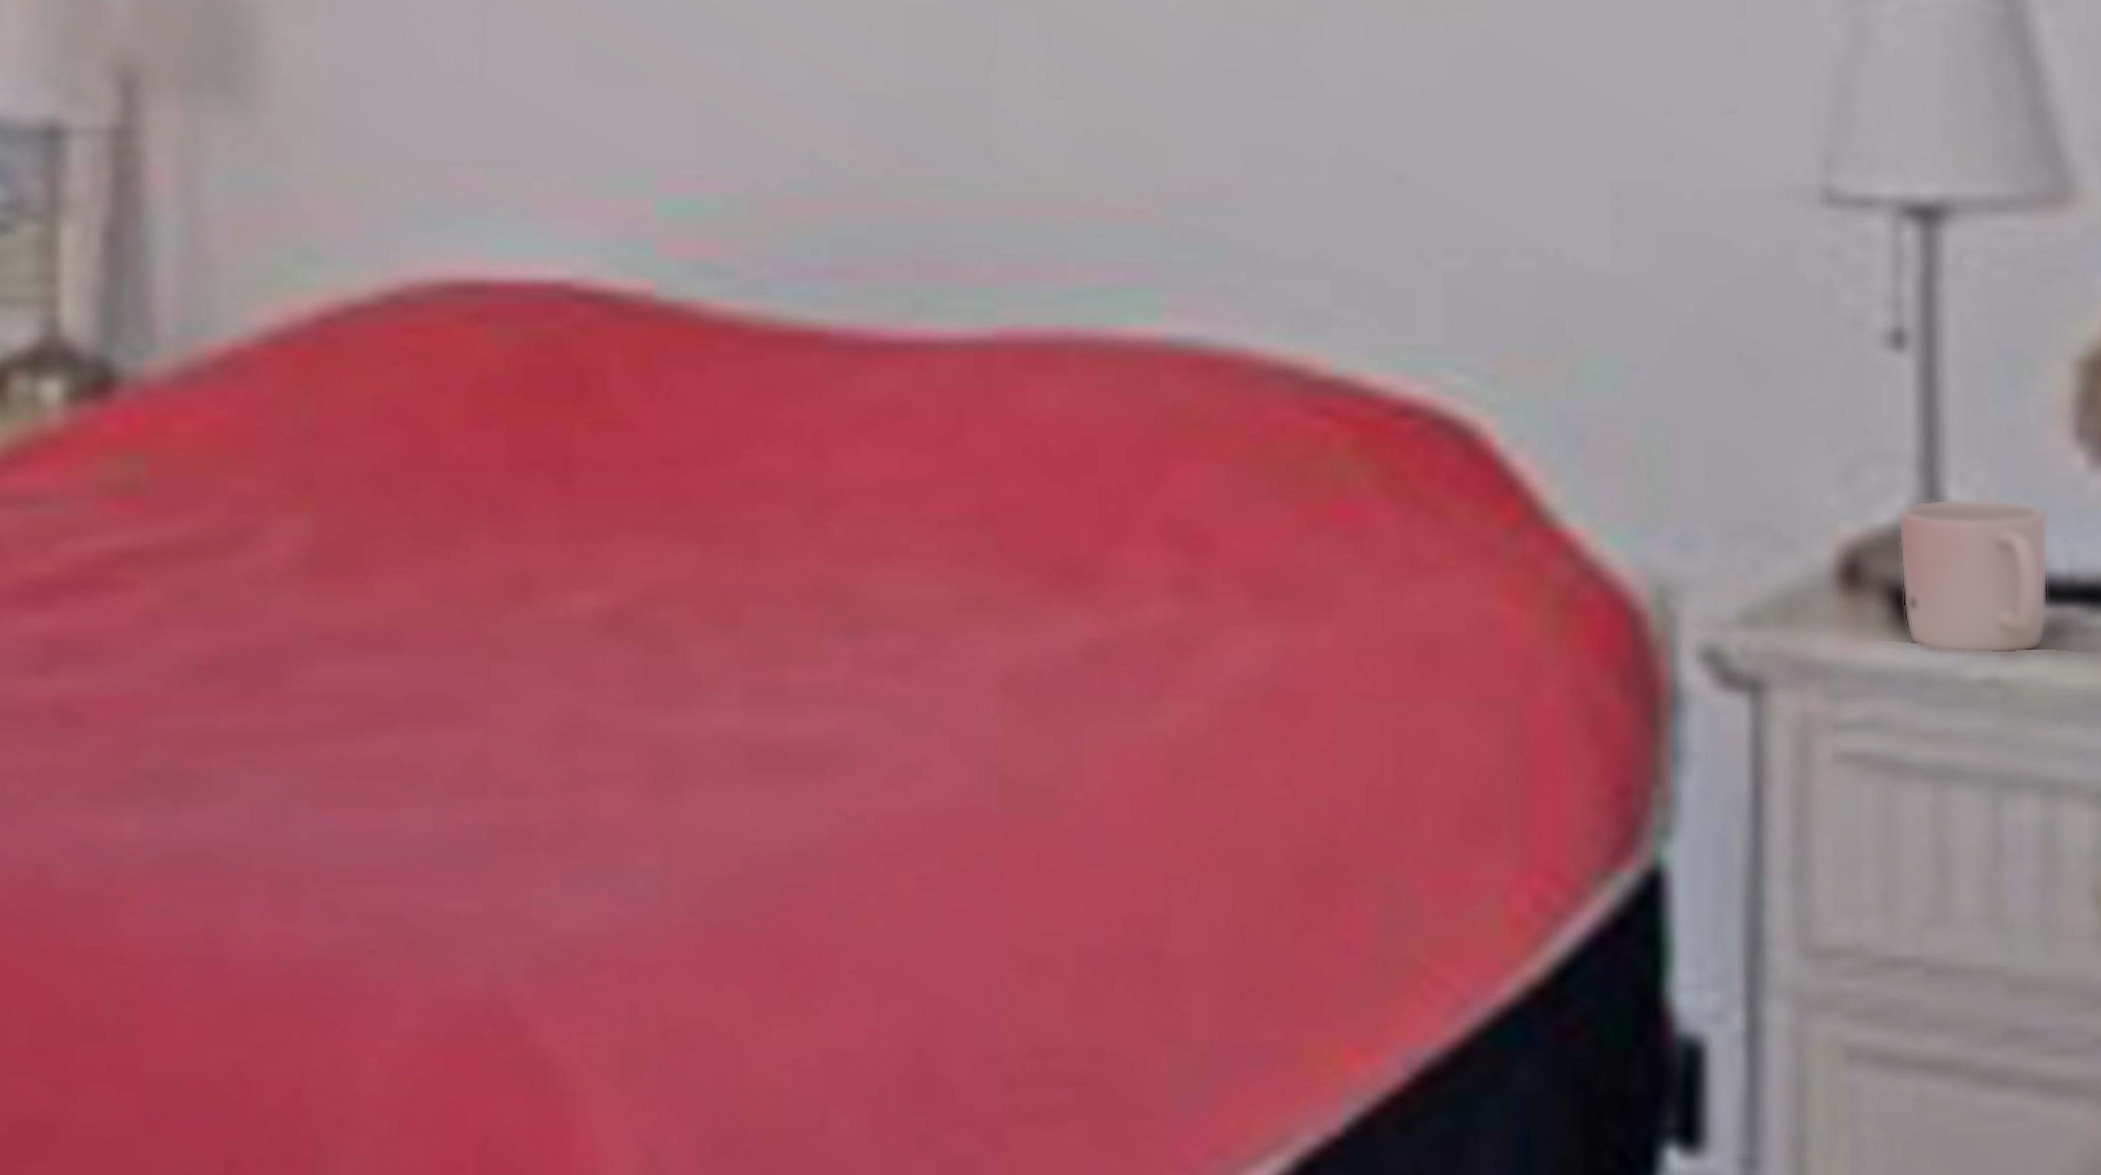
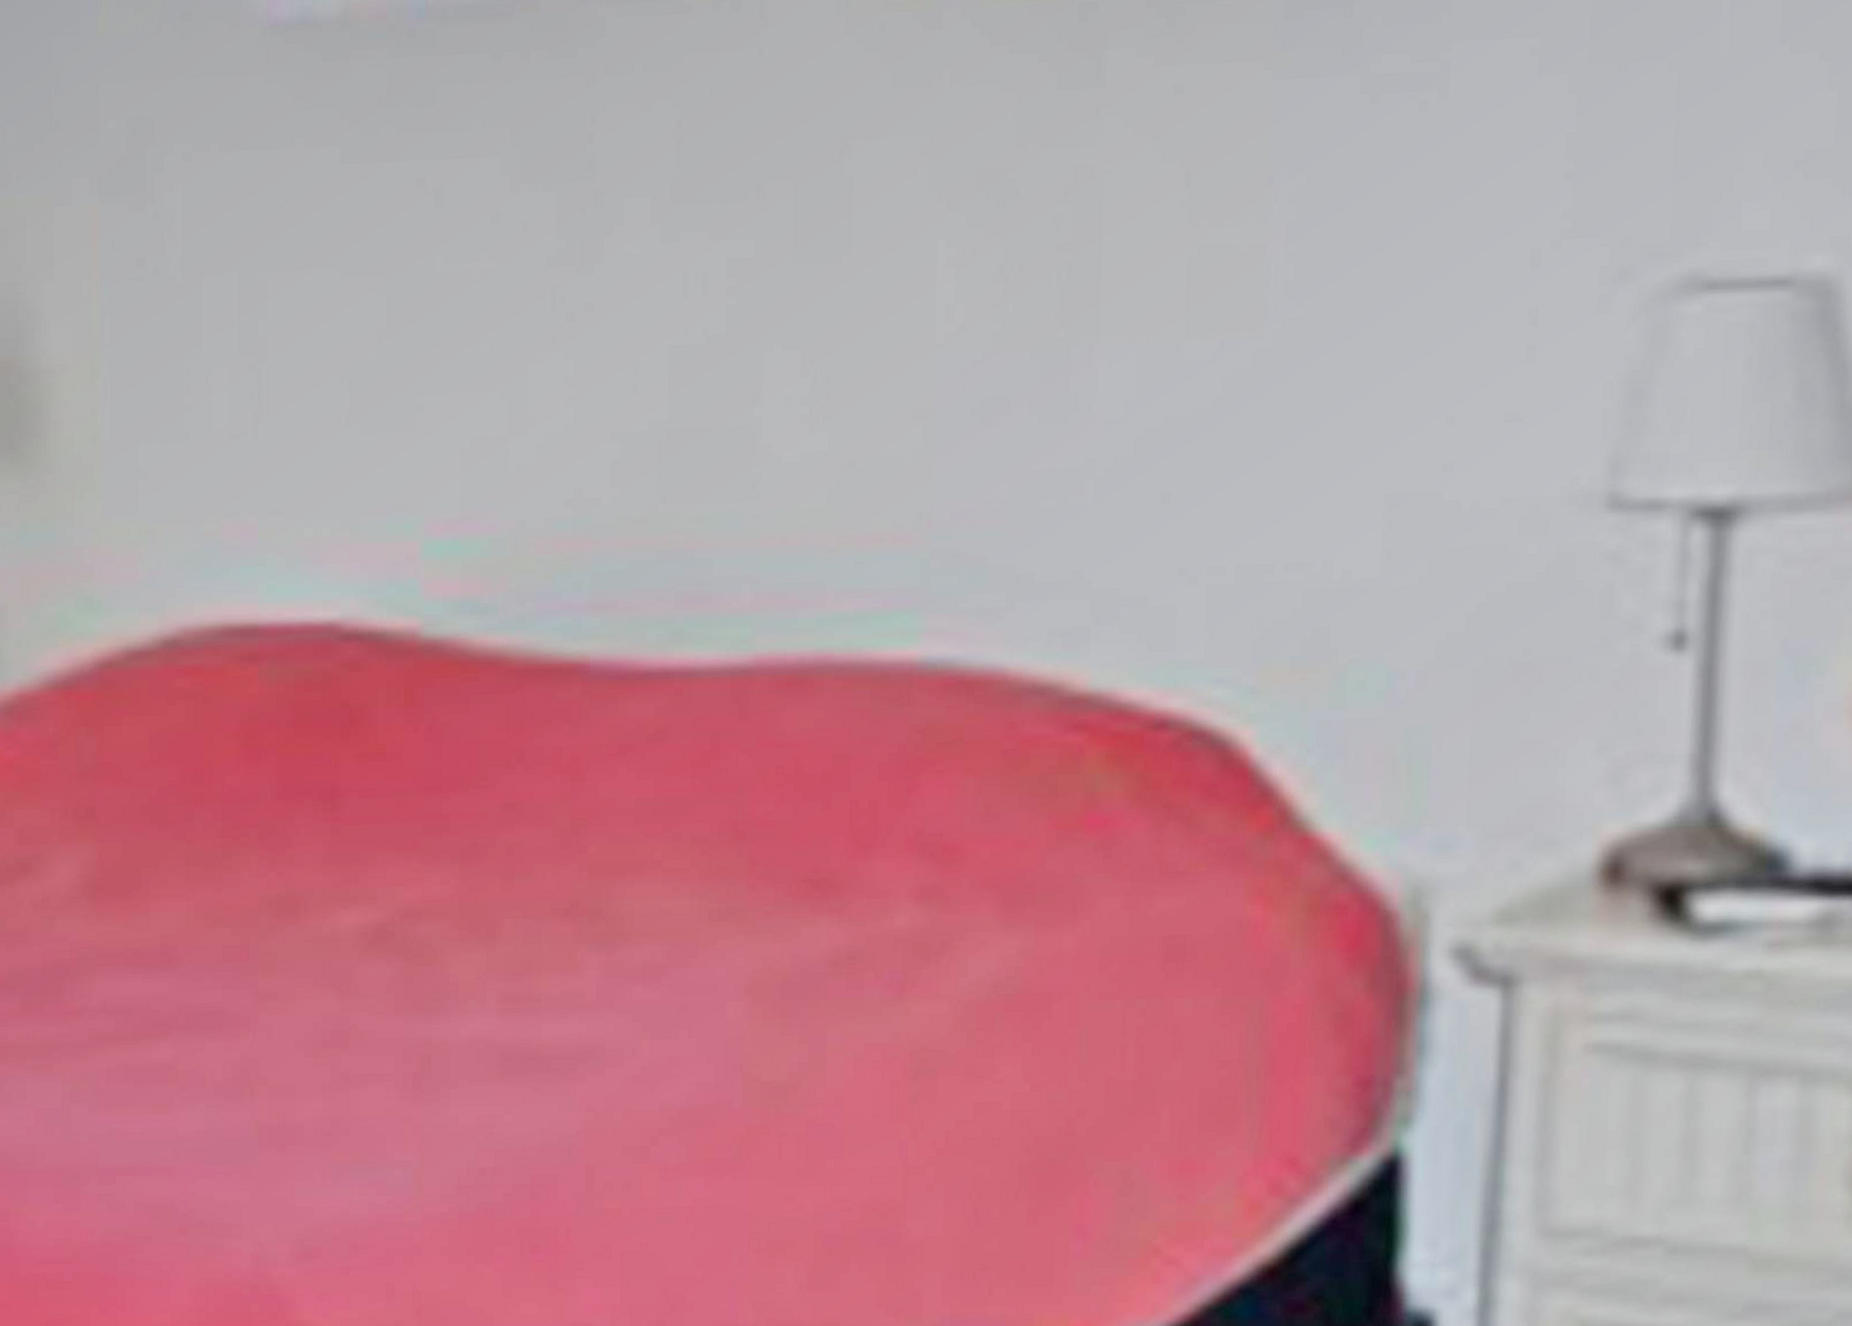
mug: present [1897,498,2049,656] -> none [1666,795,1827,949]

